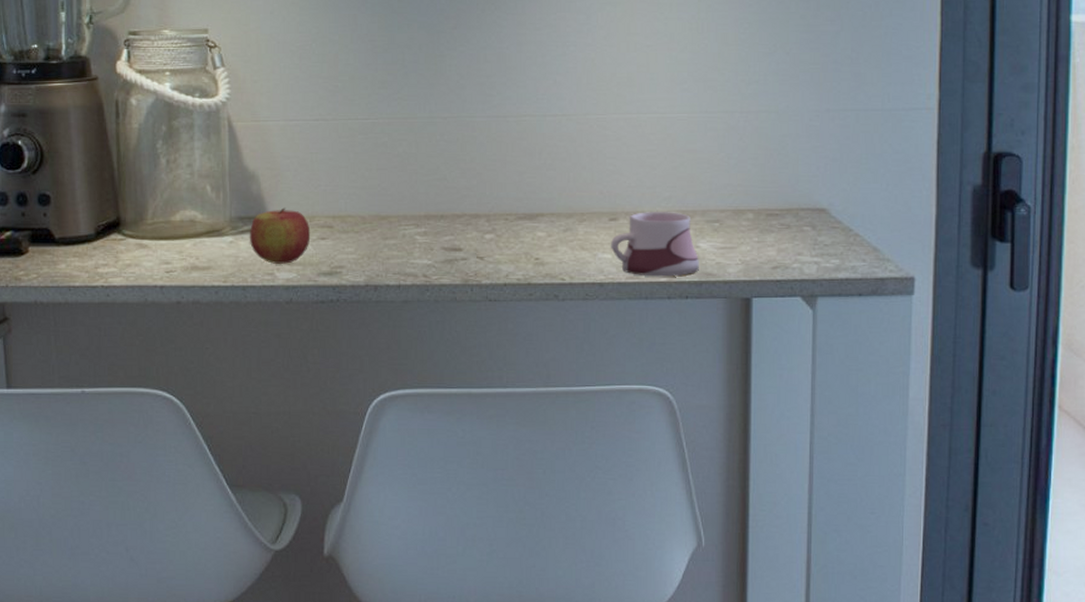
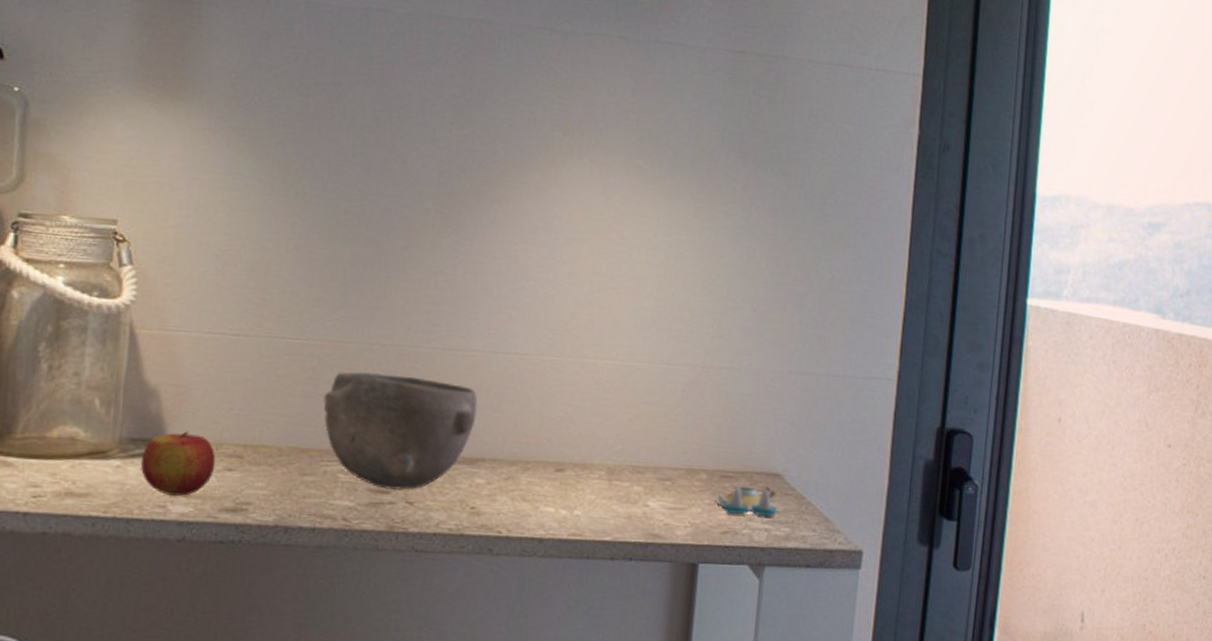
bowl: none [396,144,532,248] -> present [323,372,478,491]
mug: present [611,212,699,277] -> none [554,464,647,536]
salt and pepper shaker set: none [764,221,826,250] -> present [715,486,778,516]

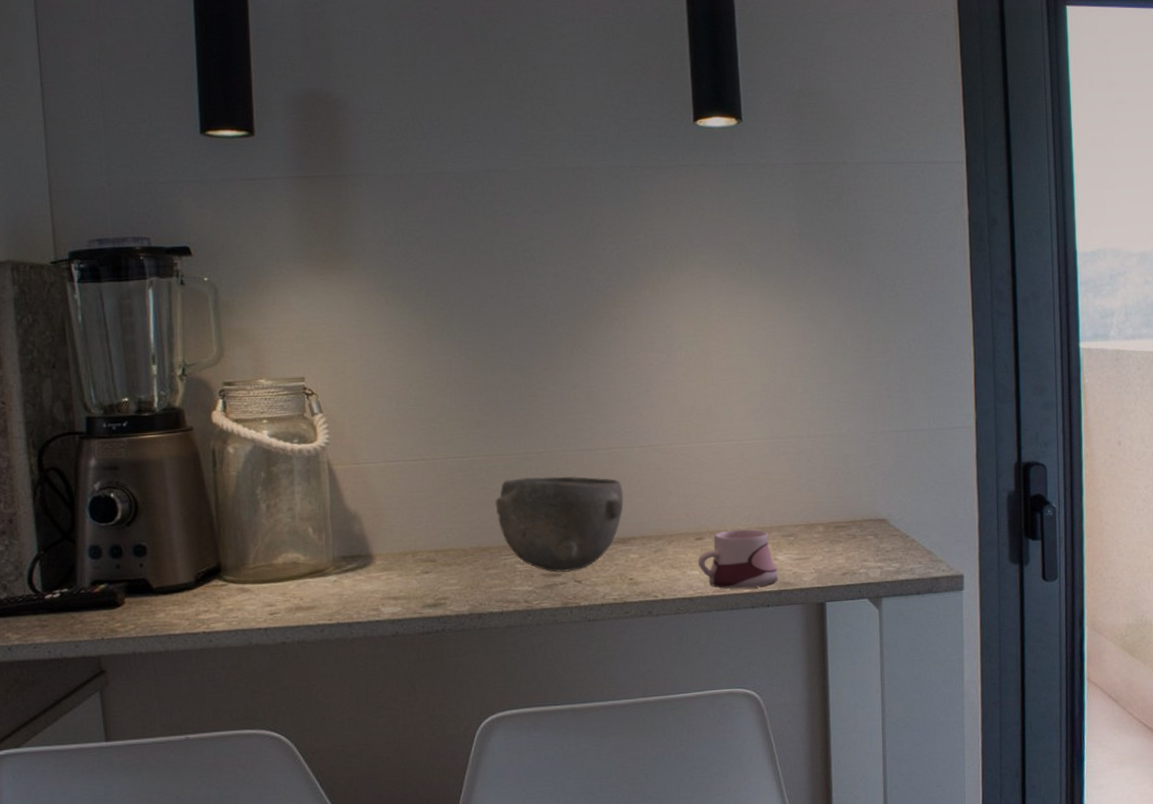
apple: present [140,431,216,496] -> none [353,545,414,600]
mug: none [554,464,647,536] -> present [698,529,778,589]
salt and pepper shaker set: present [715,486,778,516] -> none [833,531,887,558]

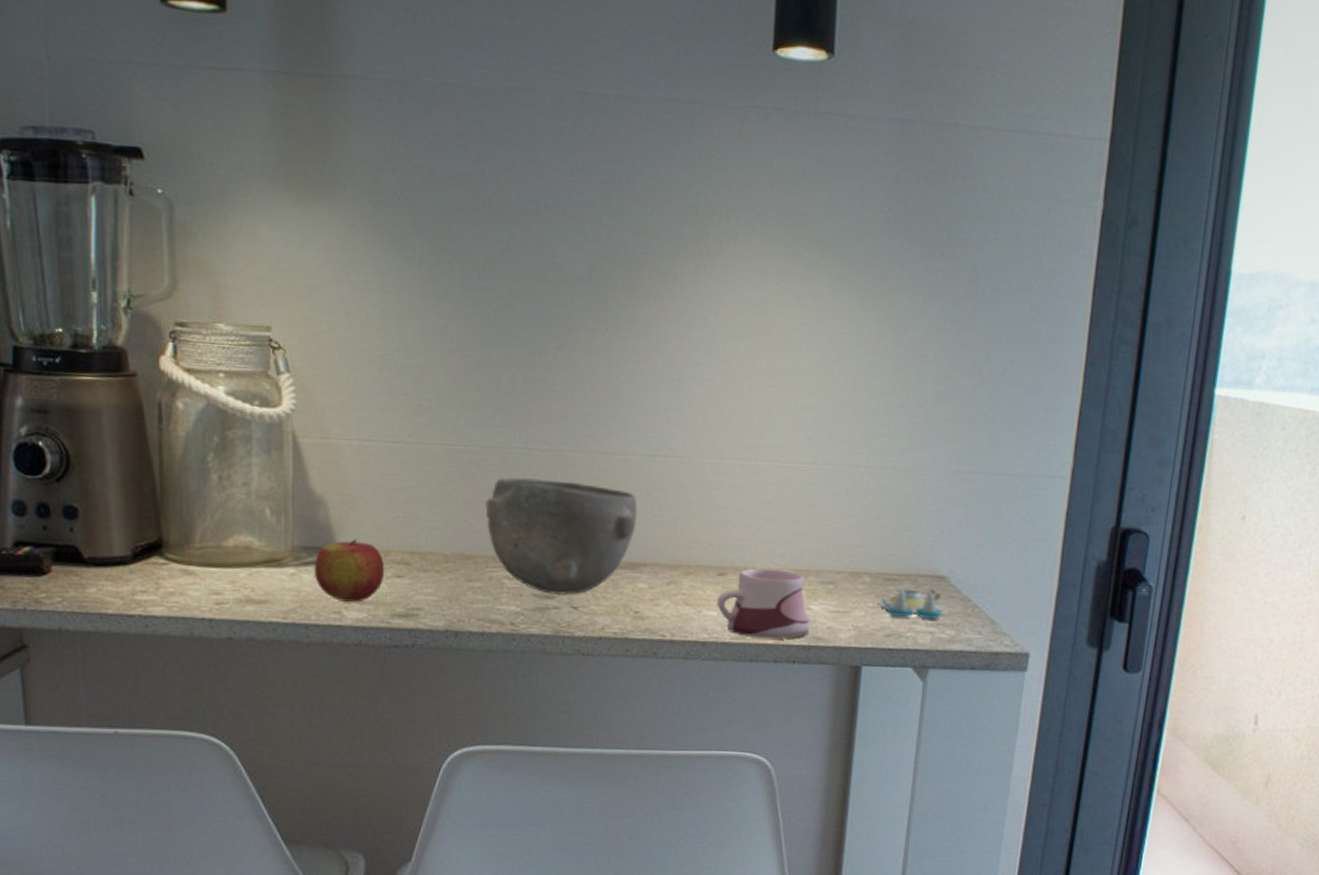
apple: none [353,545,414,600] -> present [313,539,385,602]
salt and pepper shaker set: none [833,531,887,558] -> present [879,589,943,619]

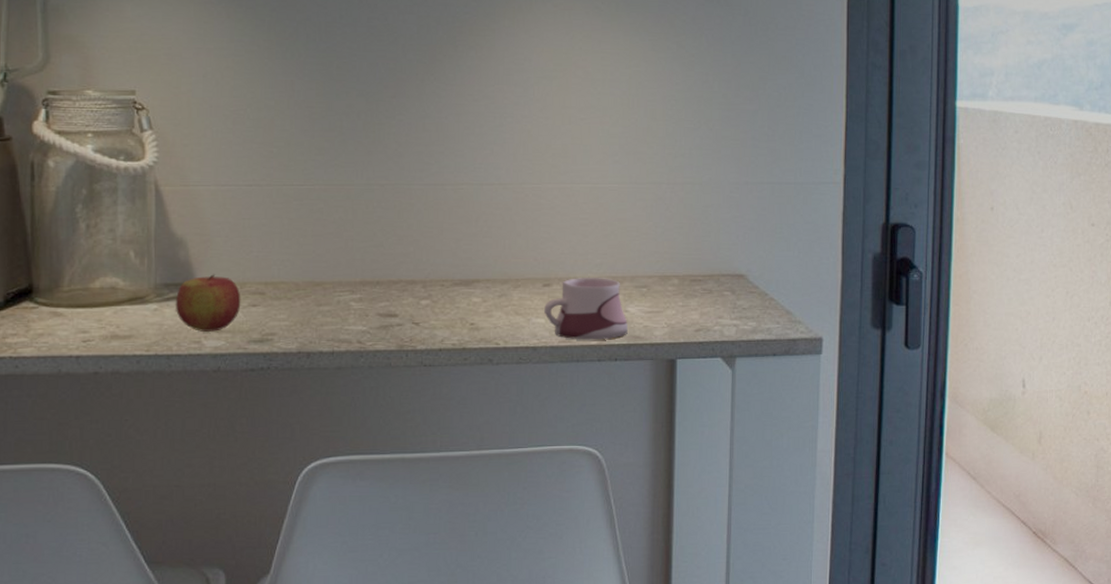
bowl: present [485,477,638,596] -> none [332,210,469,314]
salt and pepper shaker set: present [879,589,943,619] -> none [688,287,744,314]

